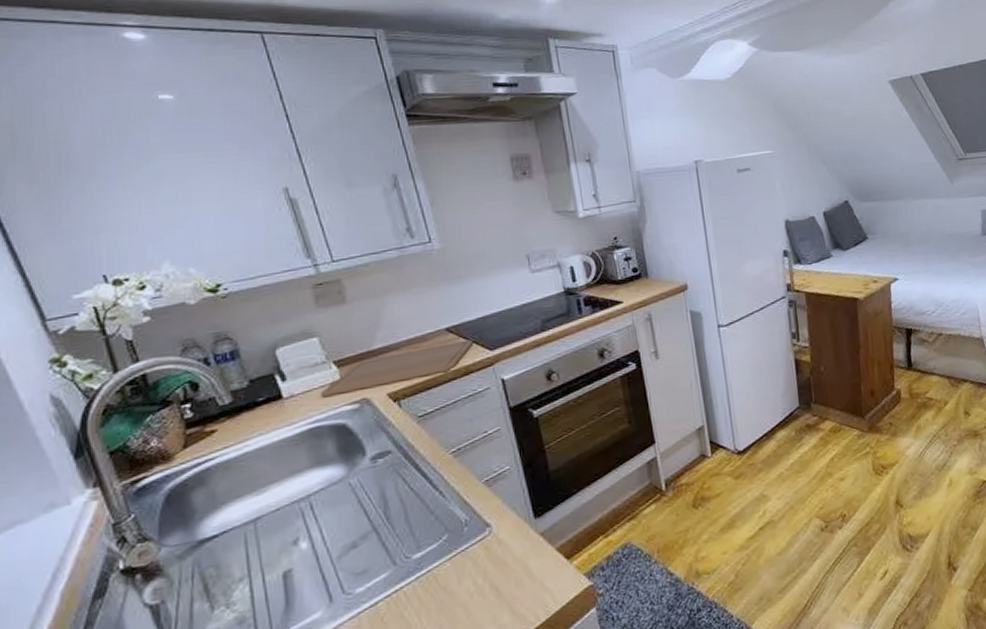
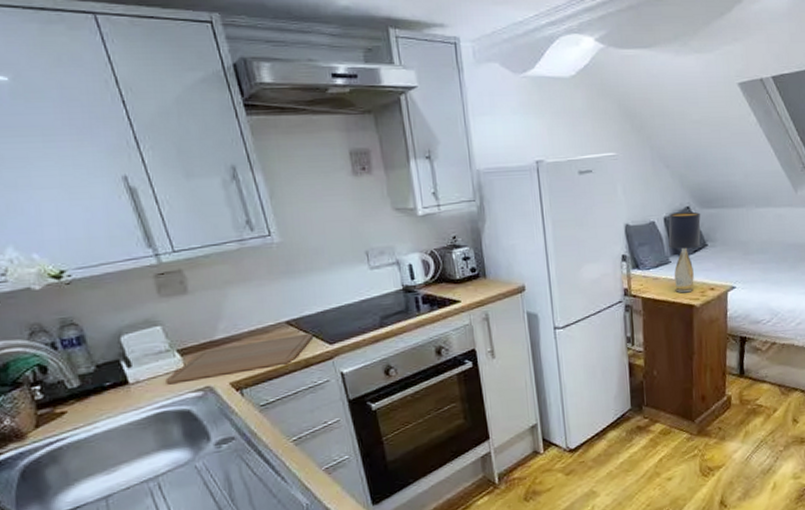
table lamp: none [828,205,862,287] -> present [668,211,701,293]

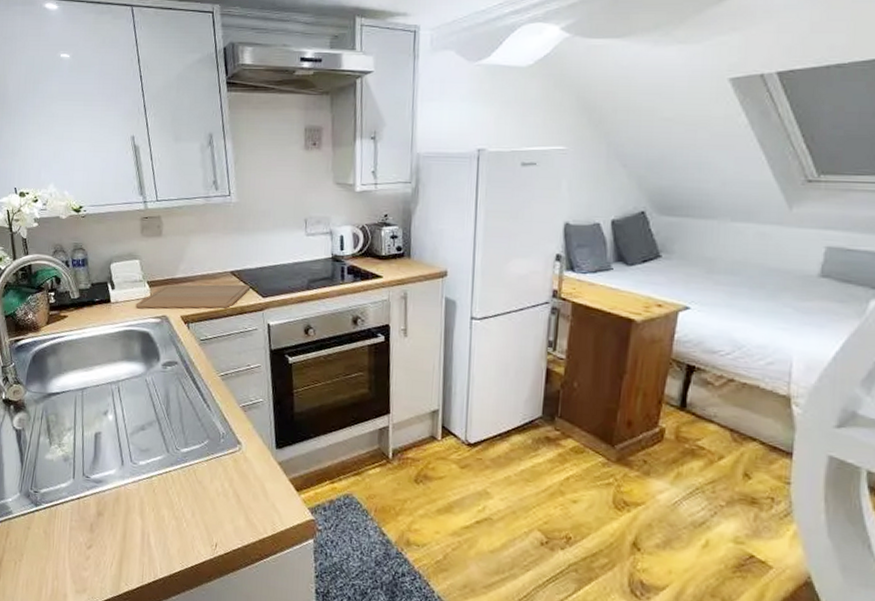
table lamp: present [668,211,701,293] -> none [613,216,658,306]

